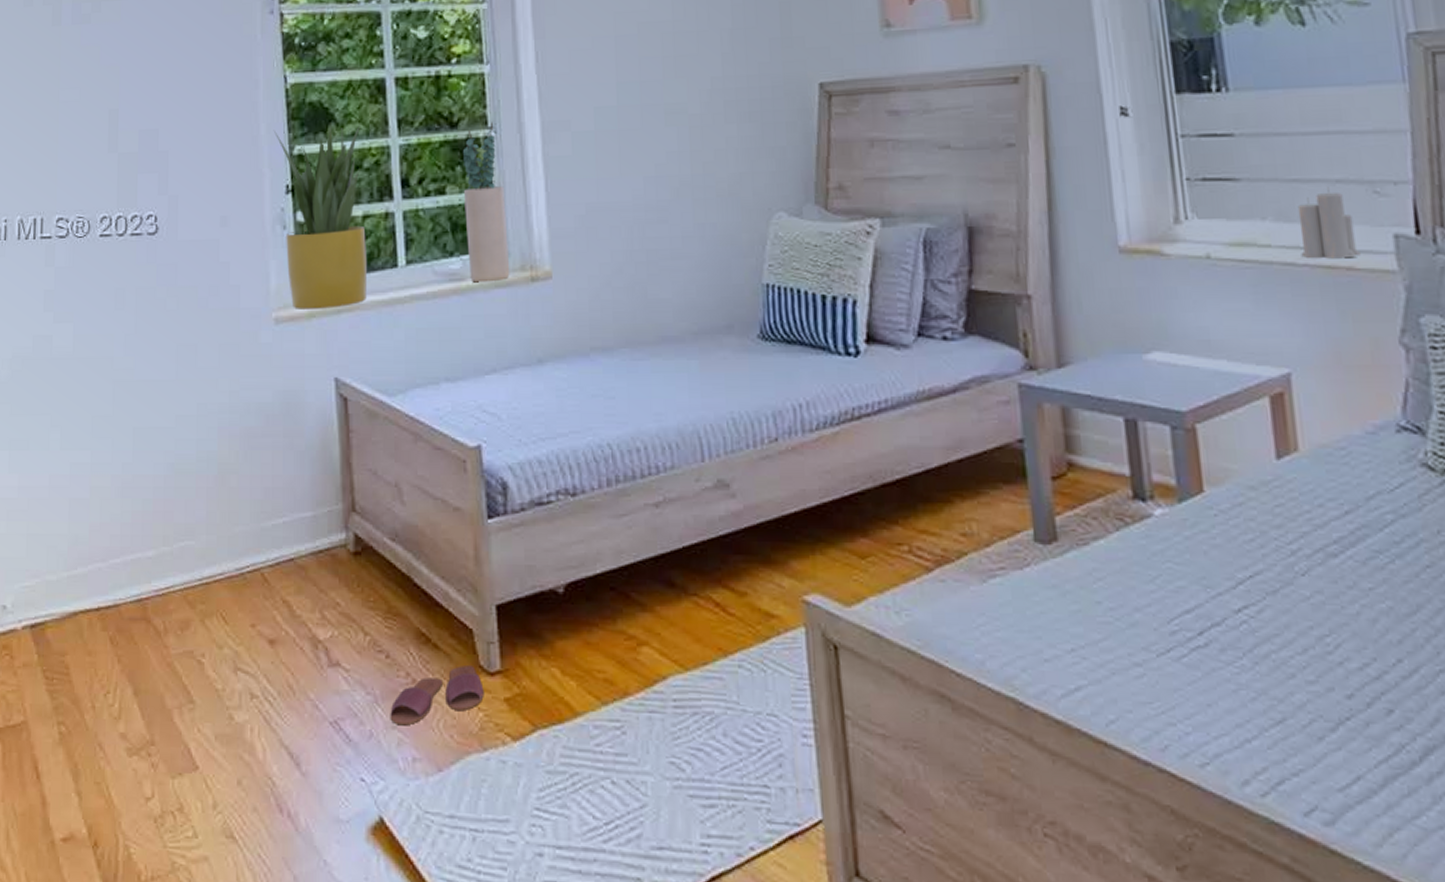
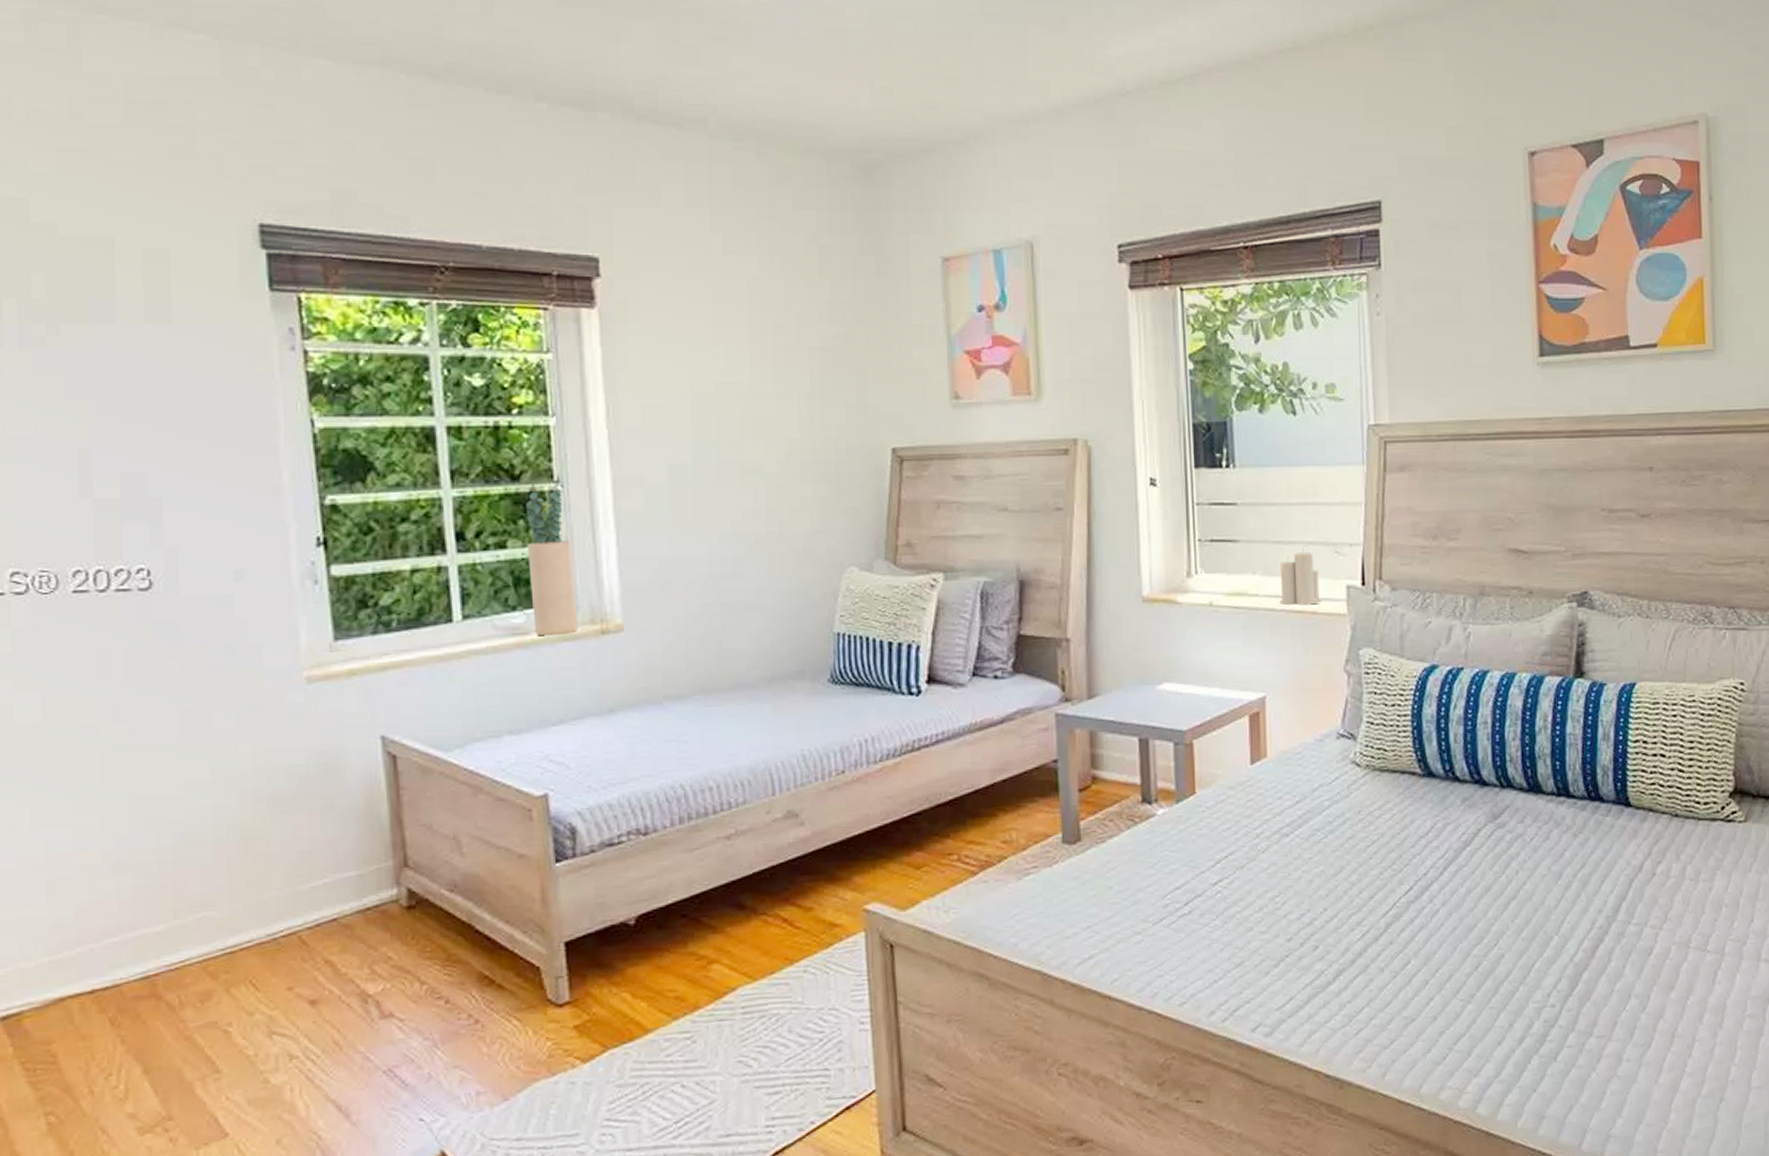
planter: present [274,123,368,311] -> none [300,472,418,669]
slippers: present [390,666,484,726] -> none [451,1000,552,1065]

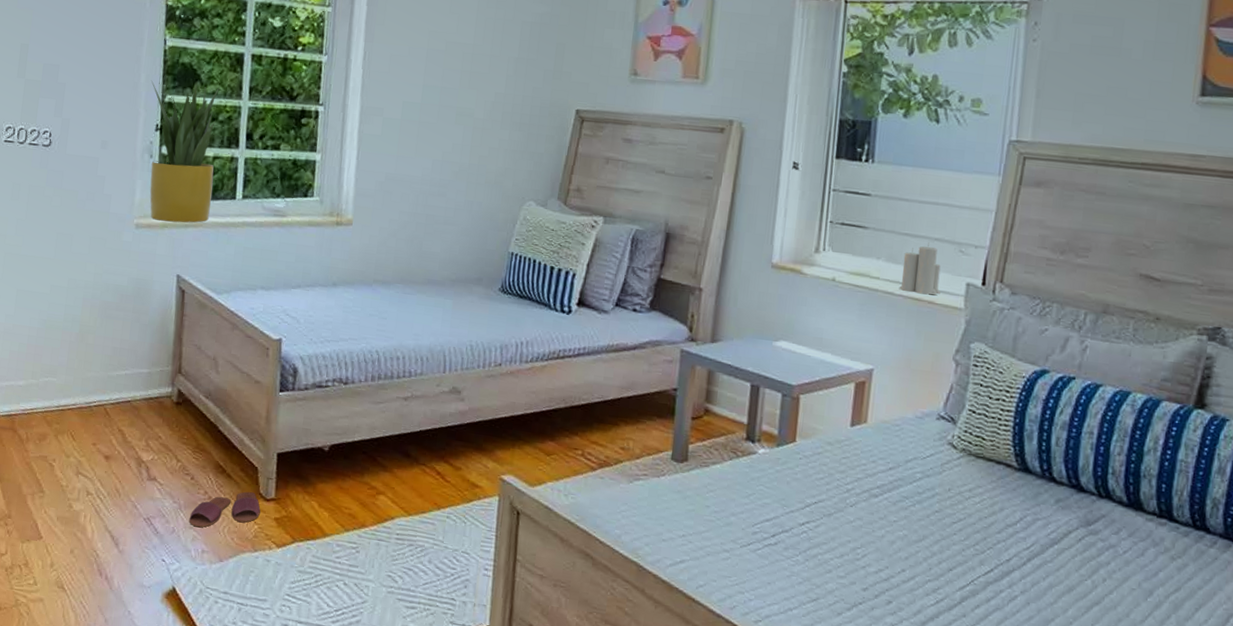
planter: none [300,472,418,669] -> present [149,81,221,223]
slippers: none [451,1000,552,1065] -> present [189,491,261,528]
vase: present [527,476,579,637] -> none [290,100,326,222]

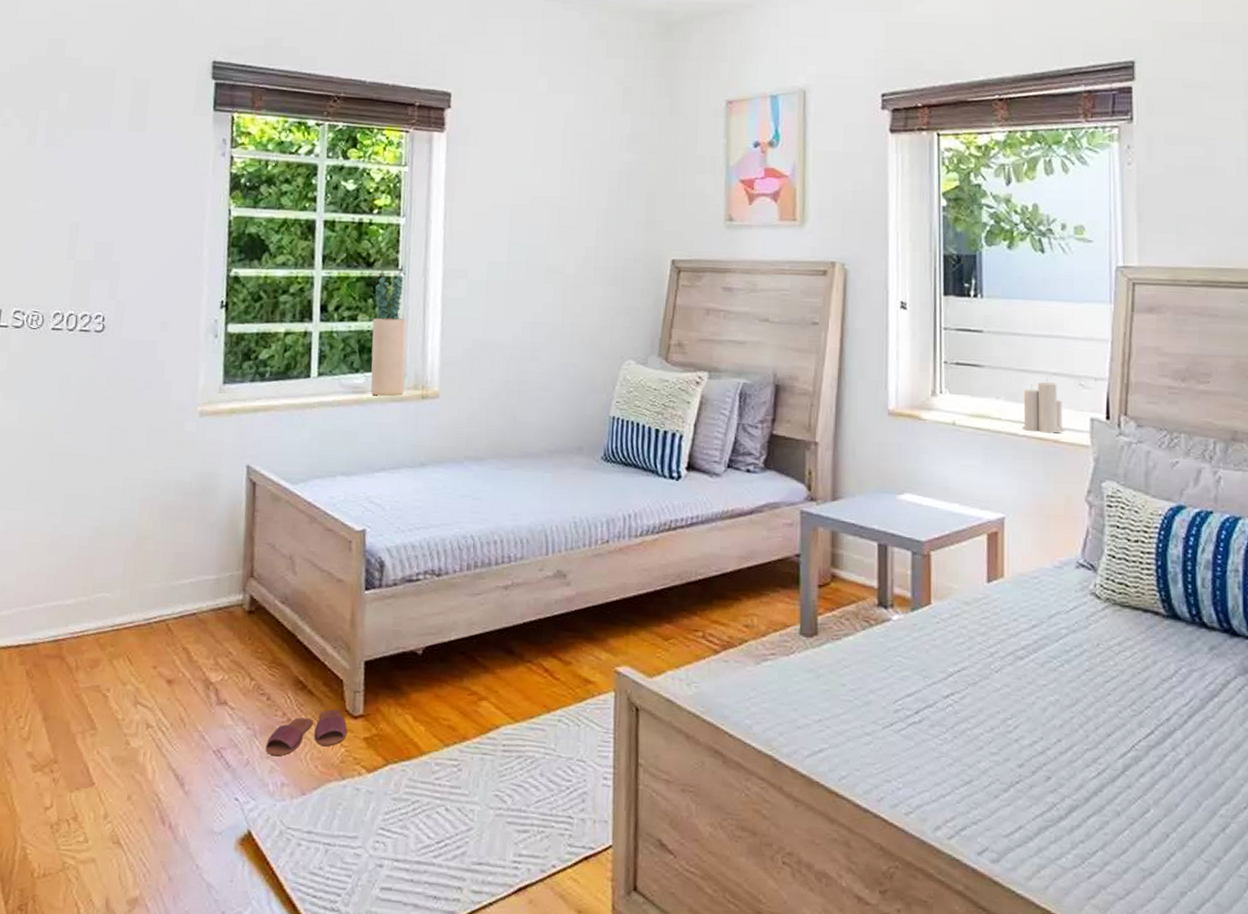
planter: present [149,81,221,223] -> none [214,252,291,408]
vase: none [290,100,326,222] -> present [370,265,407,397]

